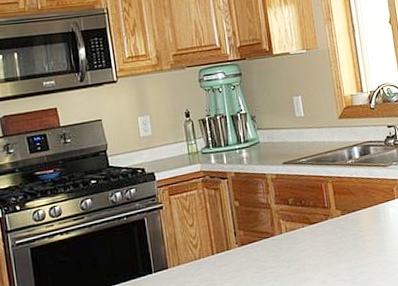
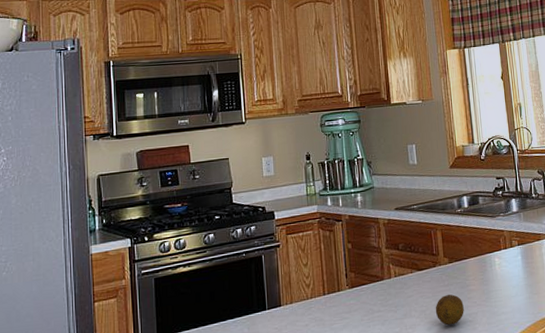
fruit: none [329,246,359,277] -> present [435,294,464,326]

